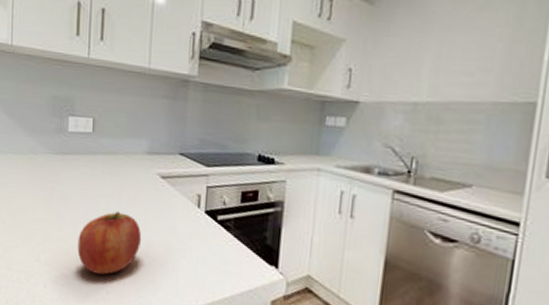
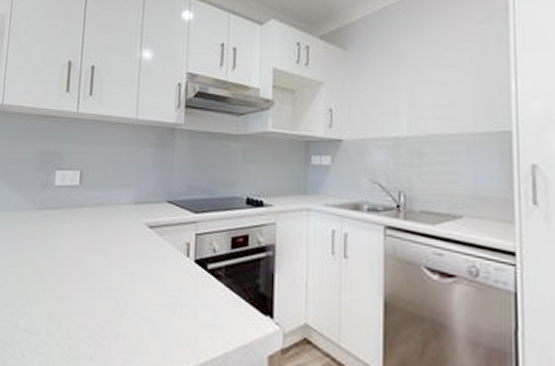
fruit: present [77,210,142,275] -> none [60,265,129,339]

